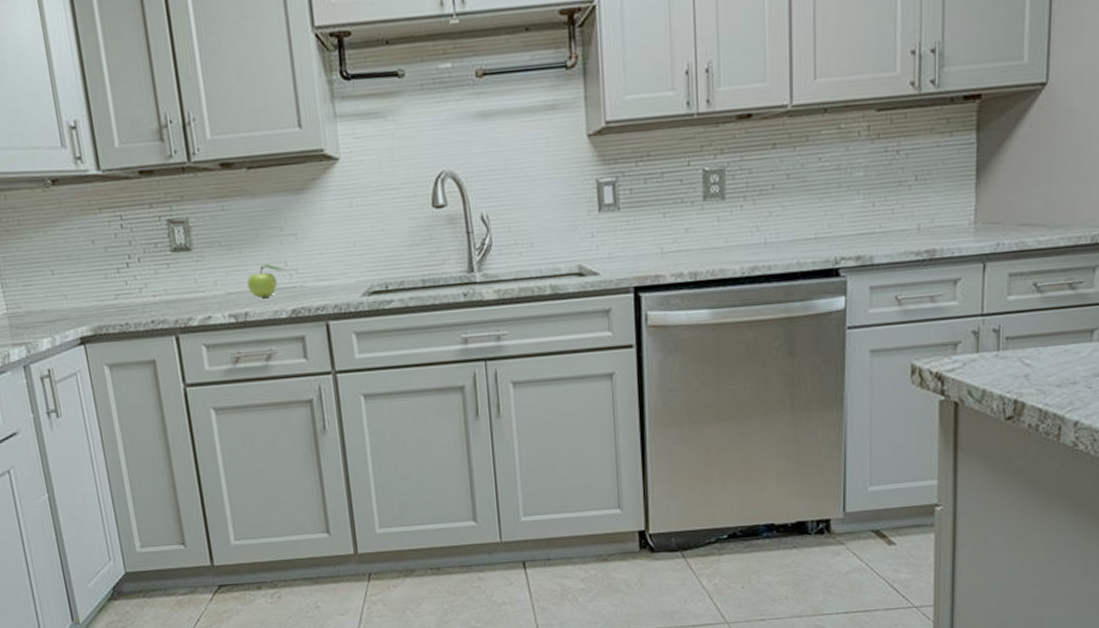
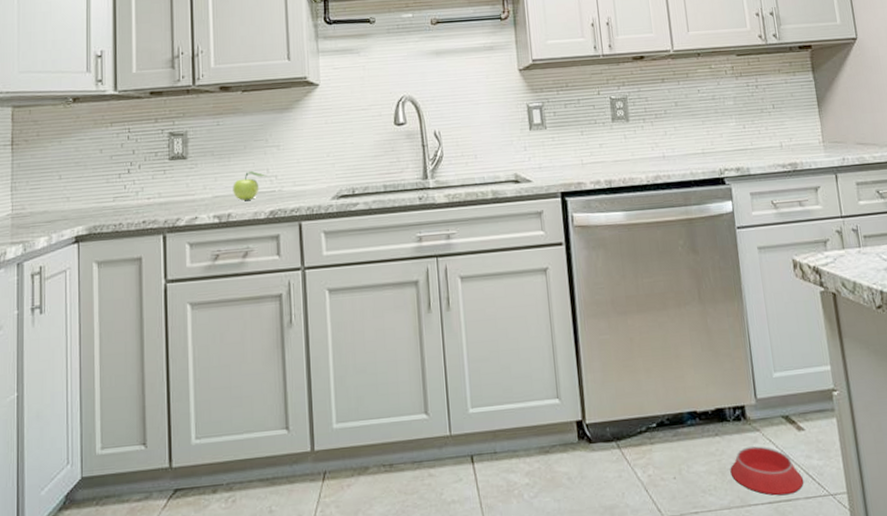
pet bowl: none [805,559,887,606] -> present [730,446,804,496]

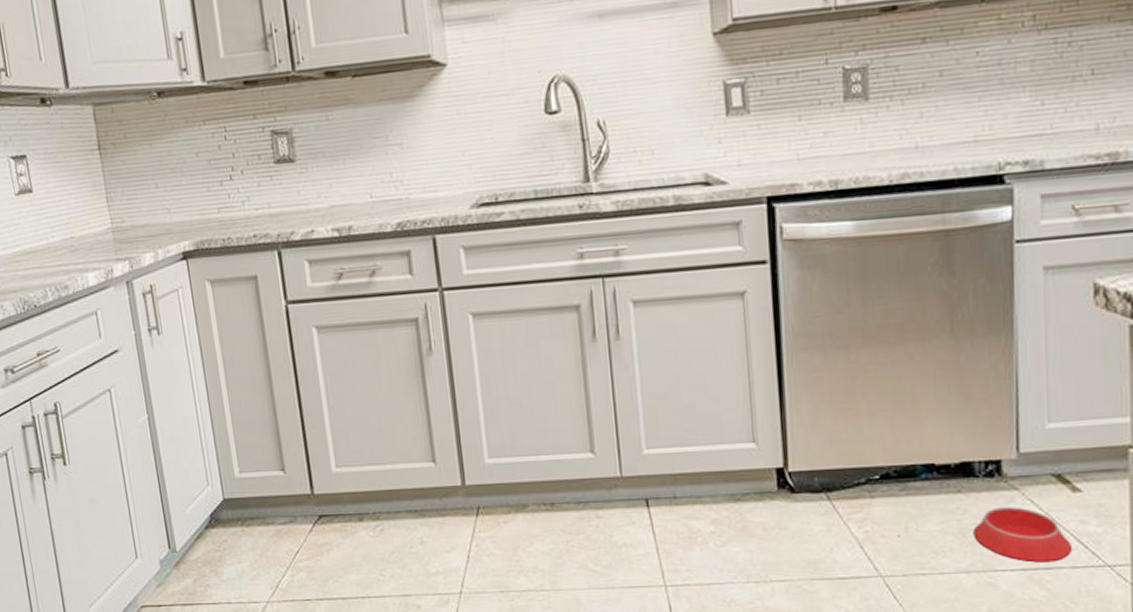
fruit: present [233,170,266,201] -> none [351,174,390,211]

